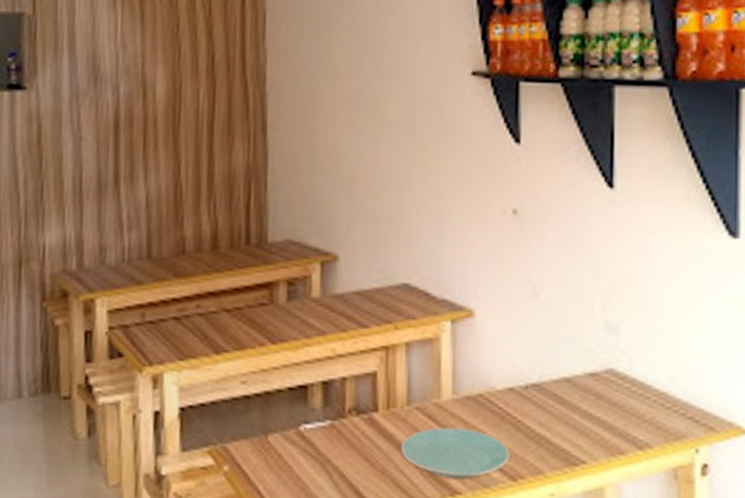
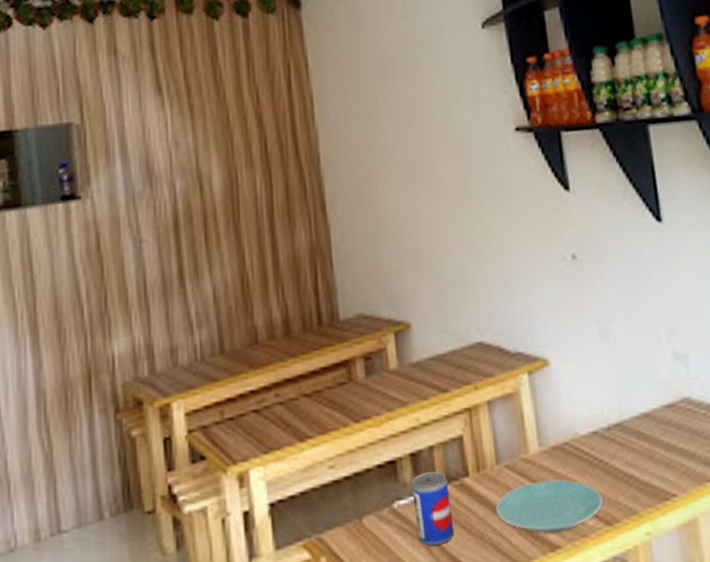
beer can: none [320,401,357,473] -> present [411,471,455,546]

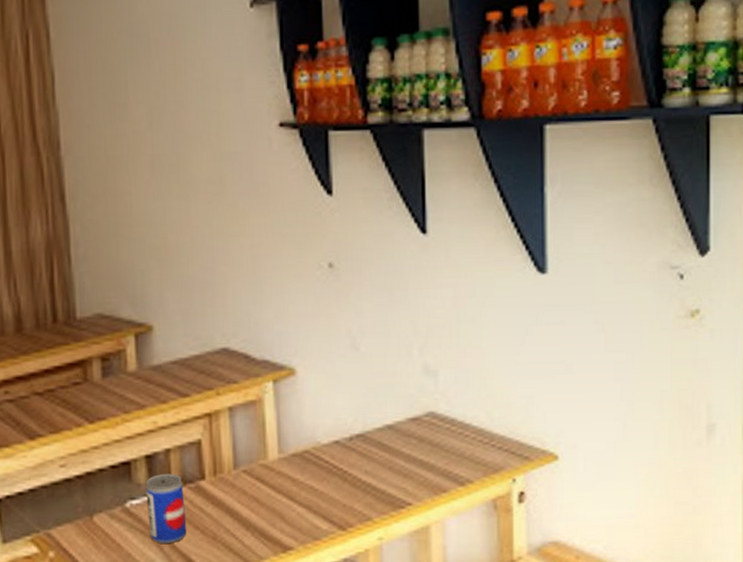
plate: present [495,479,603,533] -> none [230,485,338,535]

